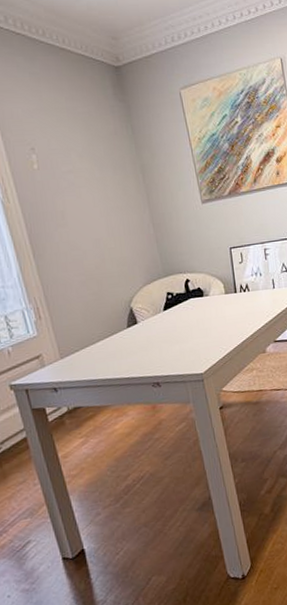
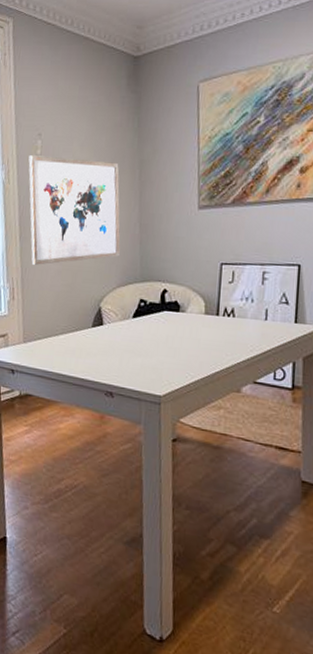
wall art: none [25,169,141,280] -> present [28,155,121,265]

